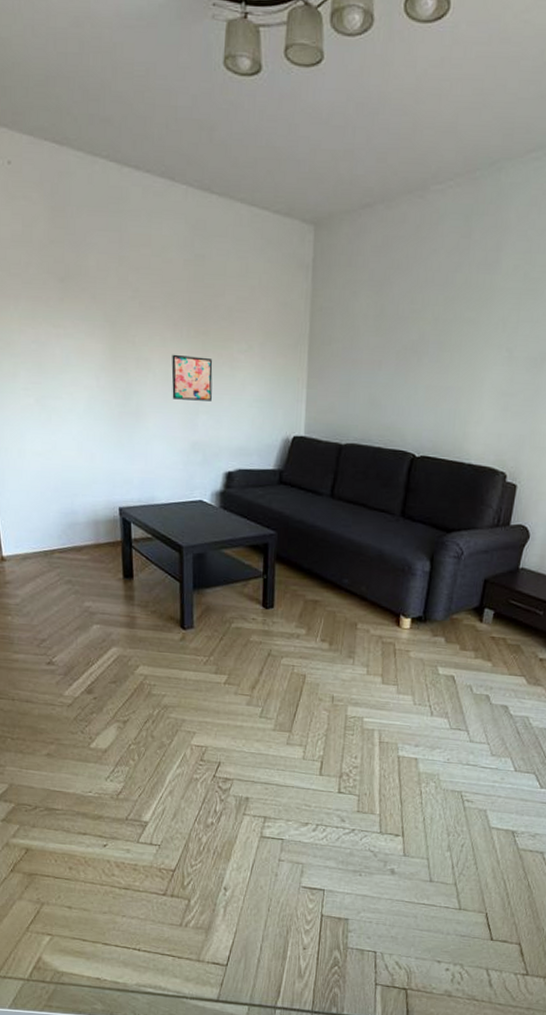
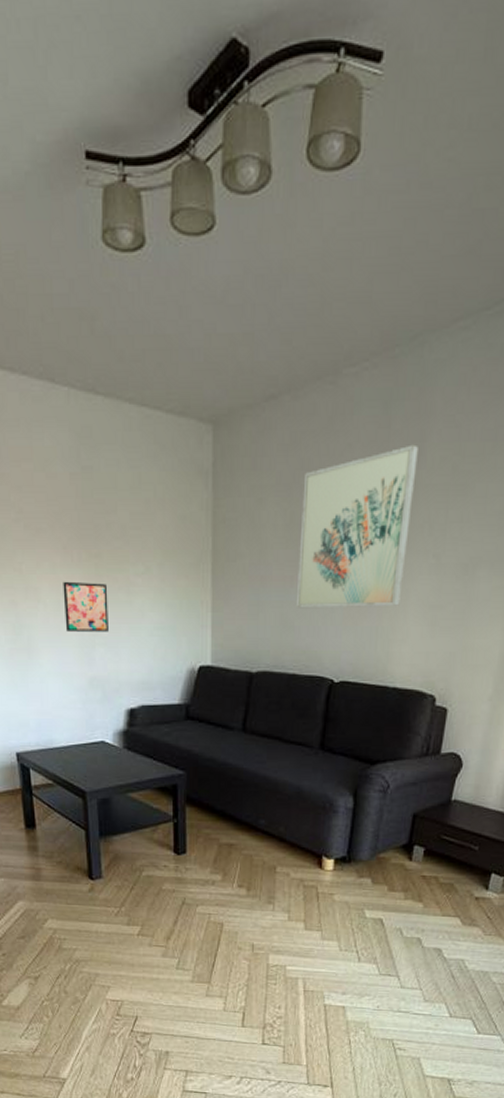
wall art: none [384,253,495,392] -> present [297,444,418,609]

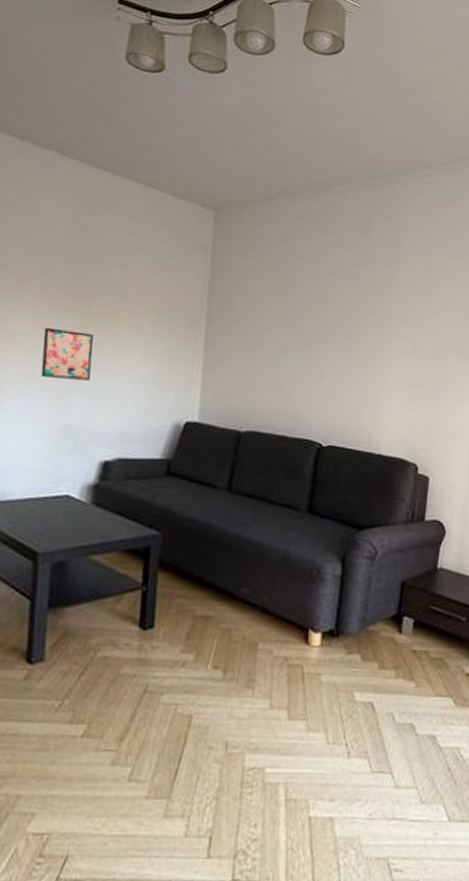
wall art: present [297,444,418,609] -> none [287,251,394,381]

